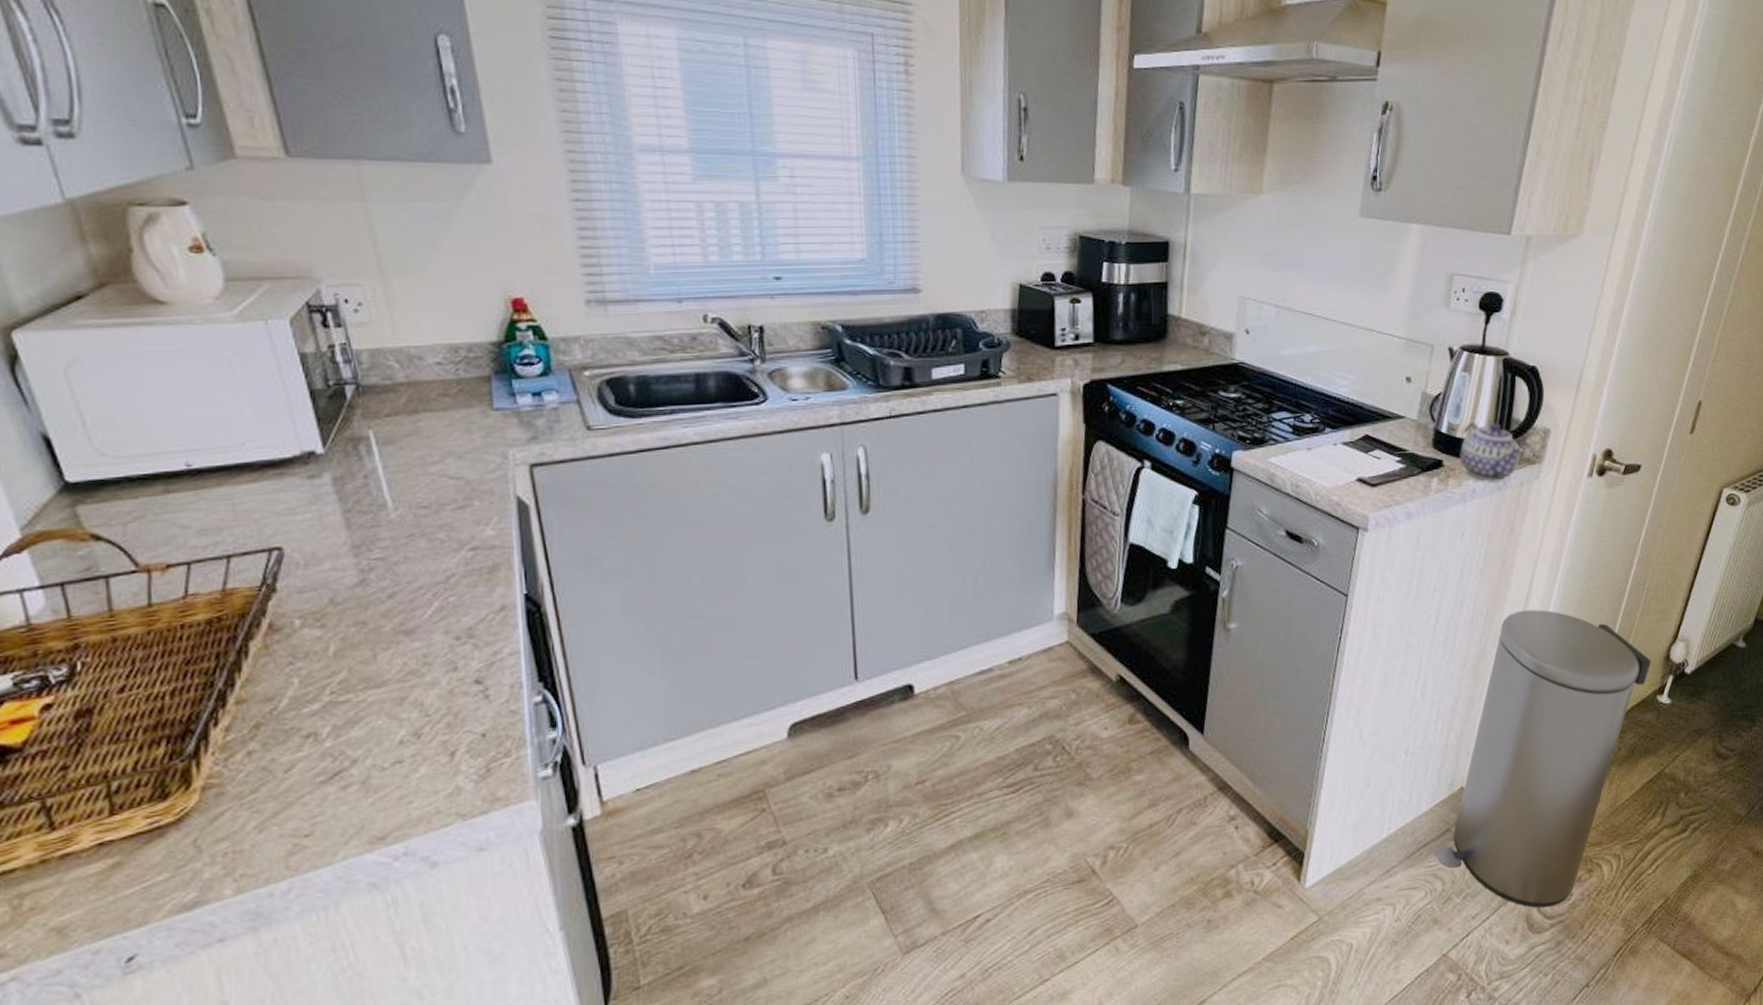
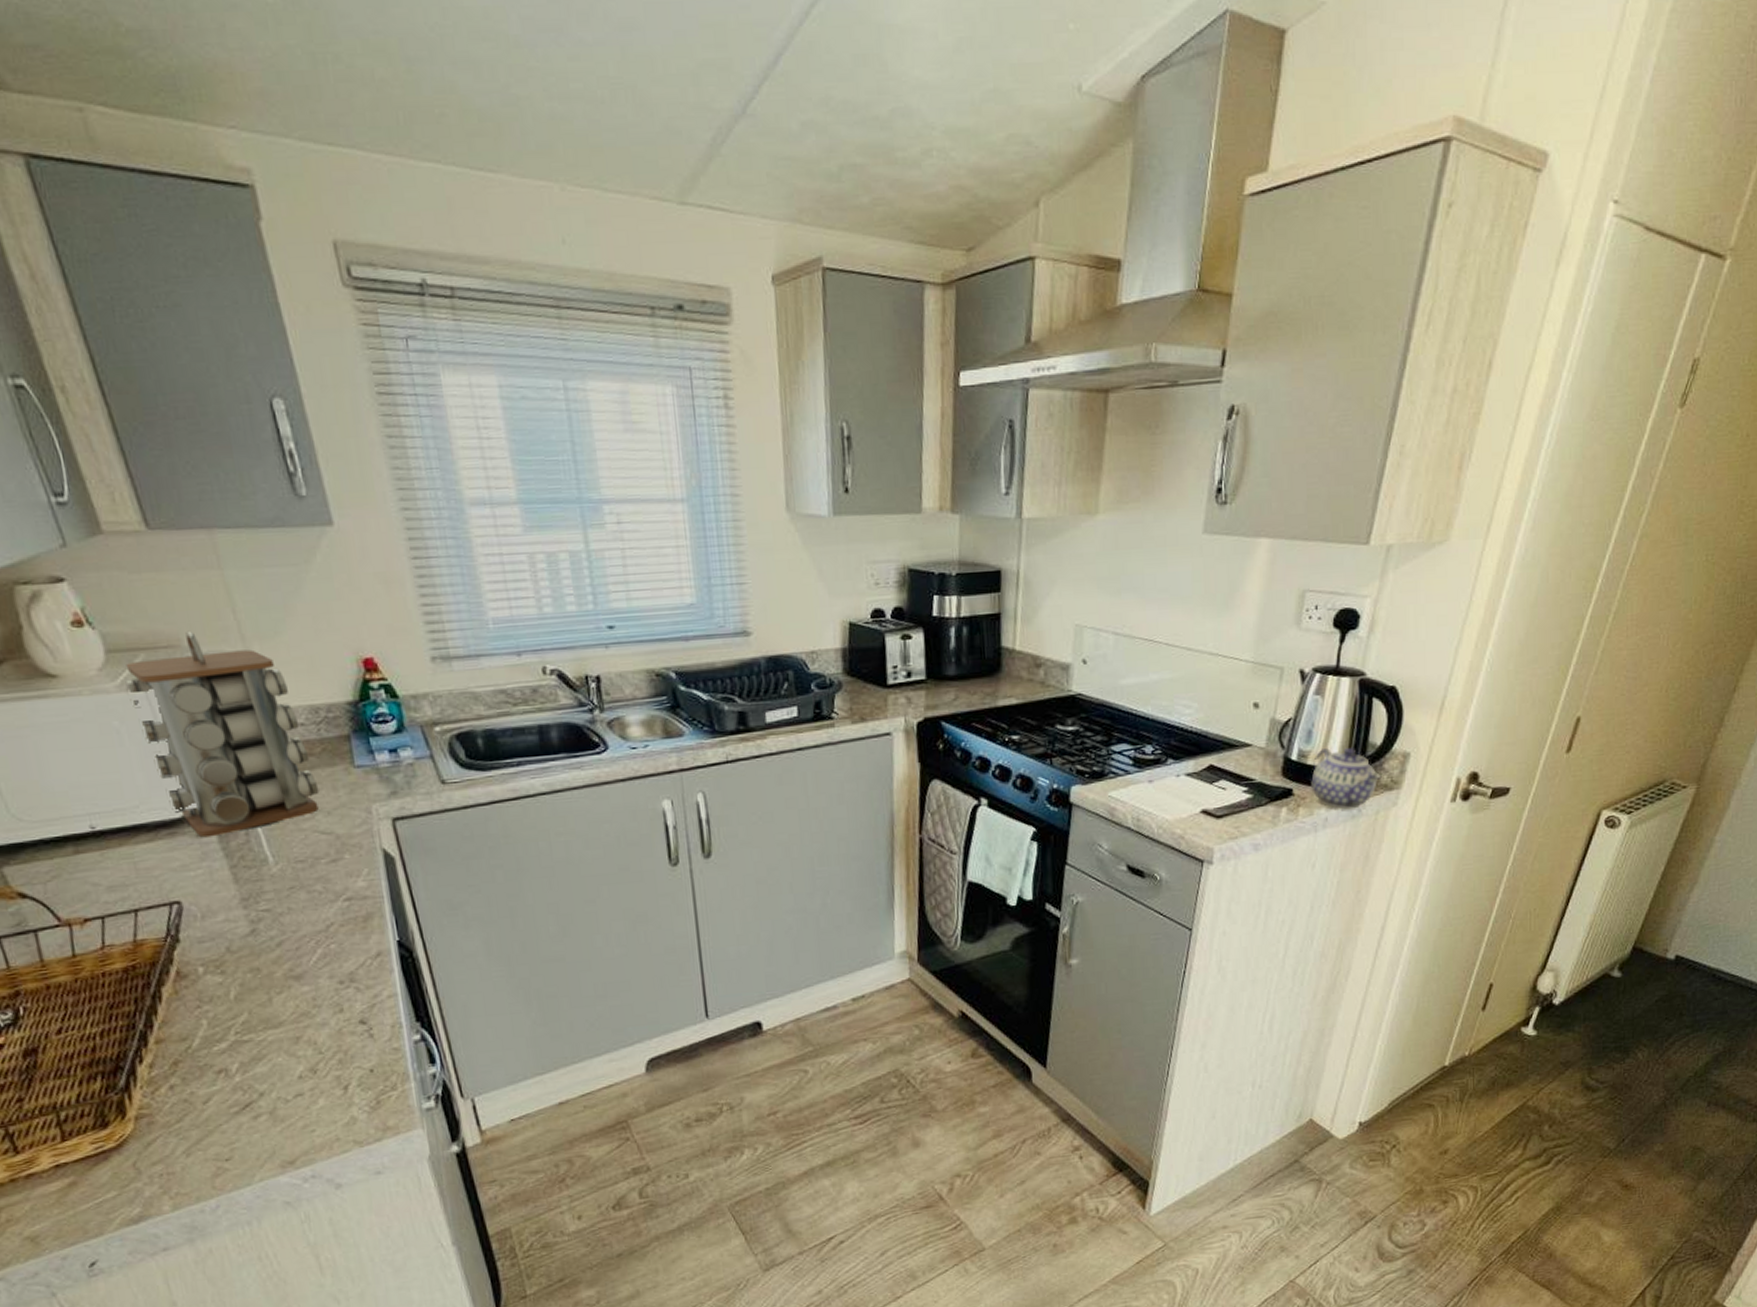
spice rack: none [244,262,452,480] -> present [125,630,320,838]
pedal bin: present [1435,609,1652,908] -> none [1282,941,1516,1238]

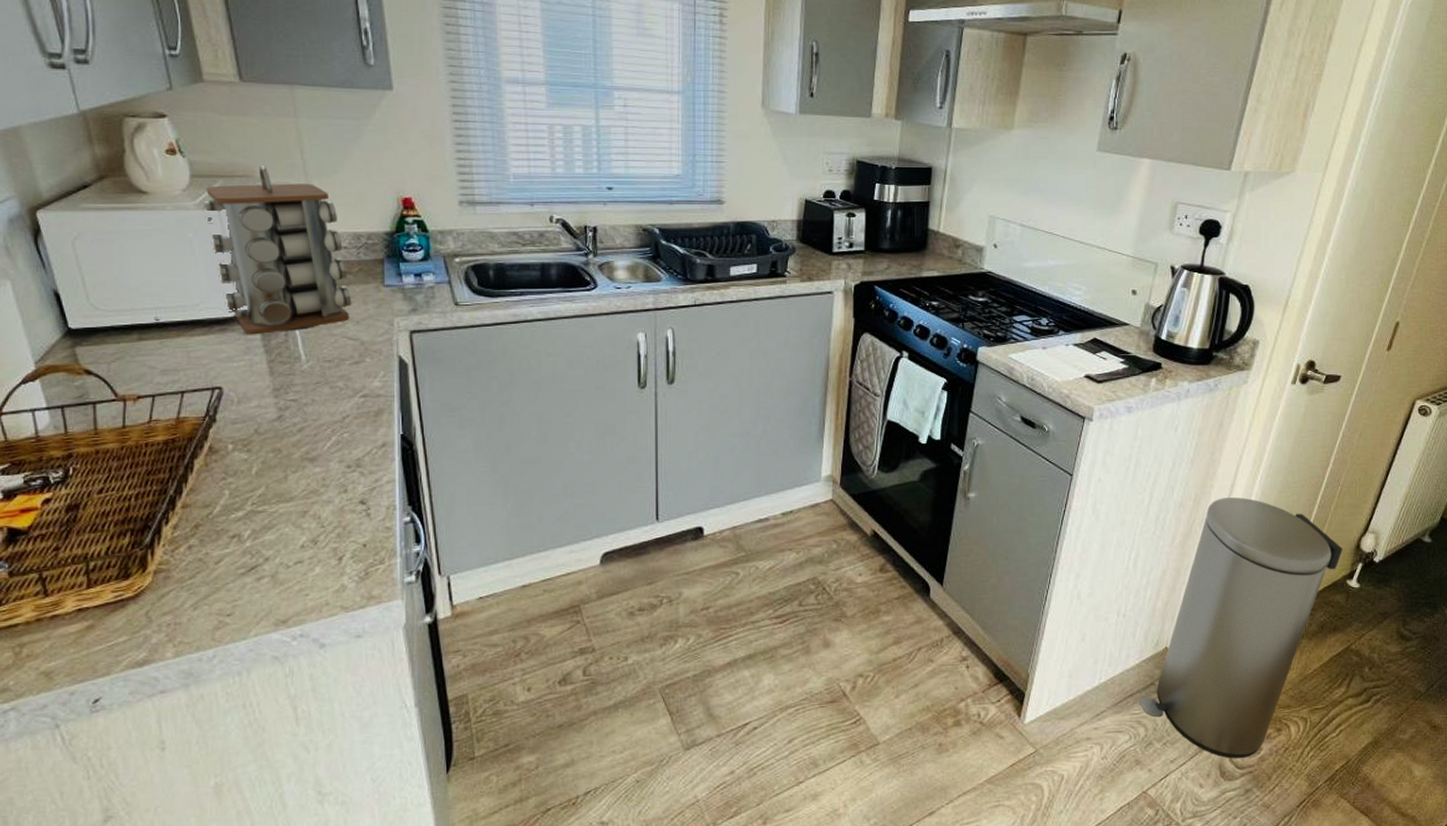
pedal bin: none [1282,941,1516,1238] -> present [1140,497,1343,758]
teapot: present [1311,746,1382,810] -> none [1177,331,1235,384]

